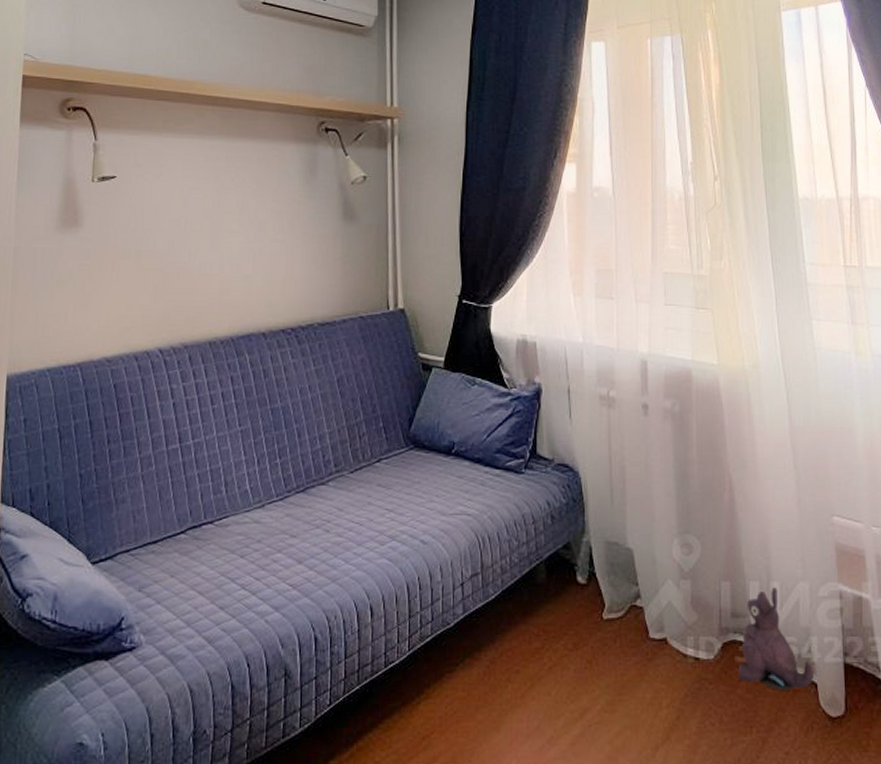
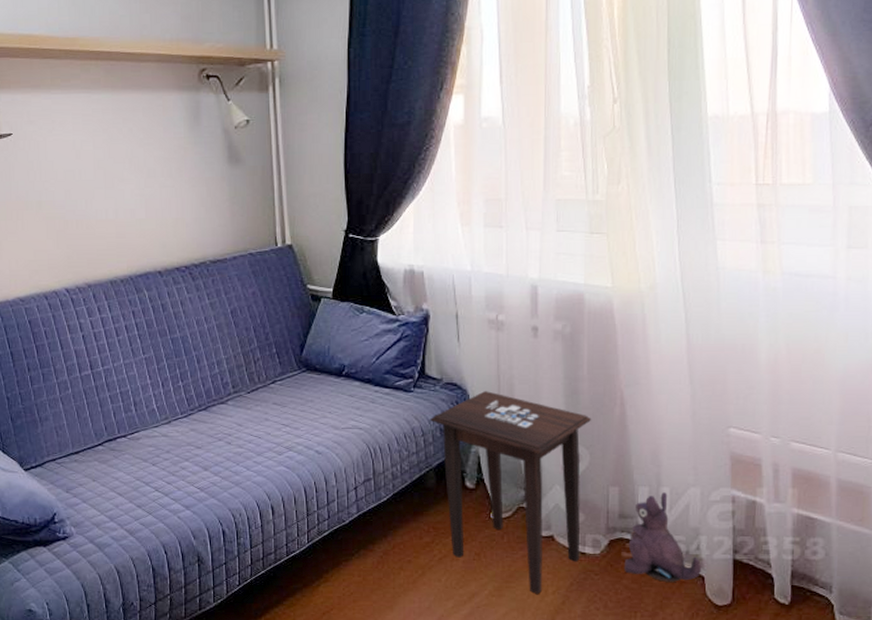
side table: none [540,473,702,708] -> present [429,391,592,594]

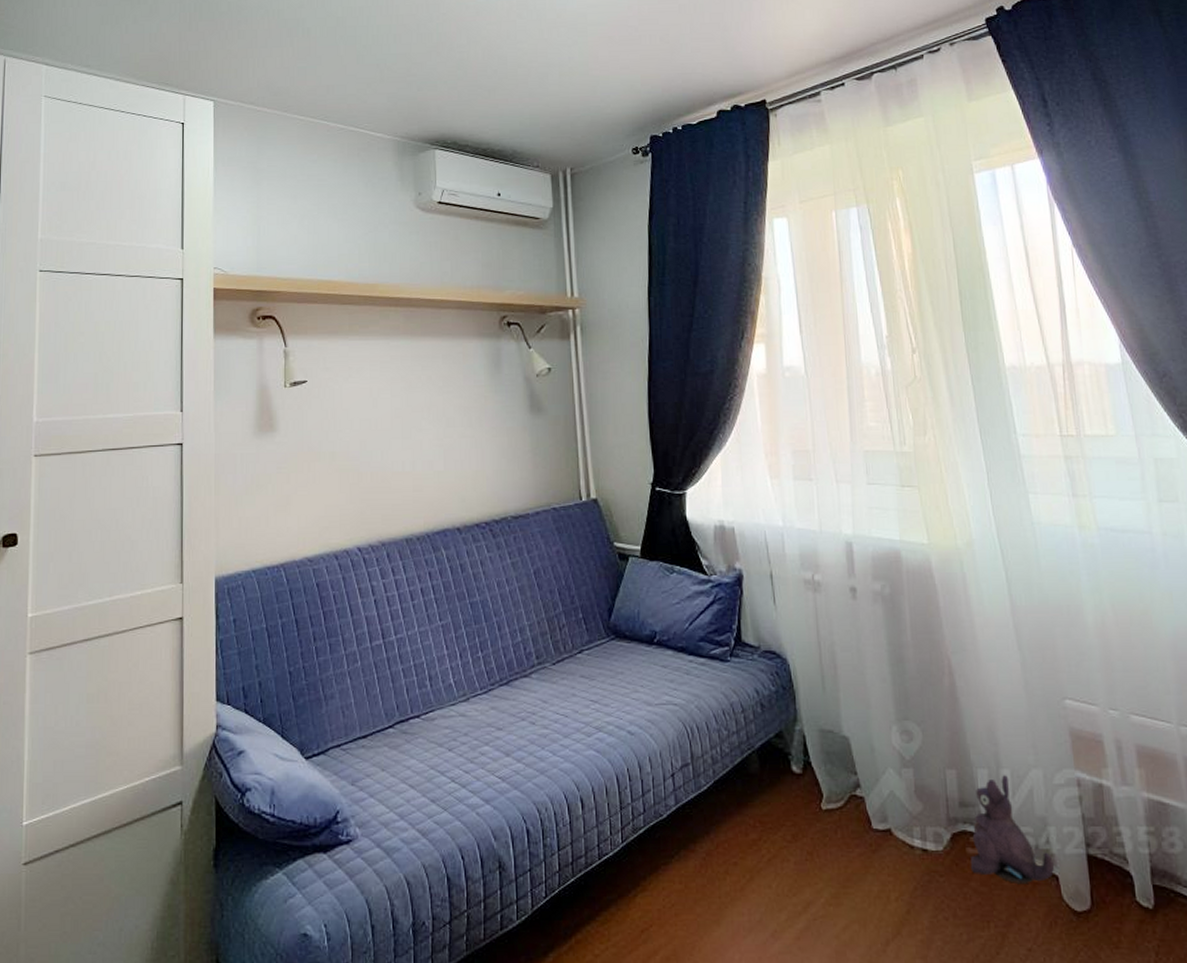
side table: present [429,391,592,594] -> none [748,660,922,901]

